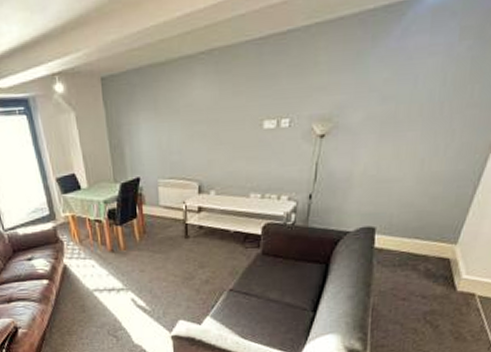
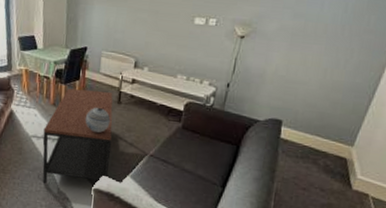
coffee table: none [105,227,185,340] -> present [42,88,113,185]
decorative sphere: none [151,245,180,274] -> present [86,107,111,133]

